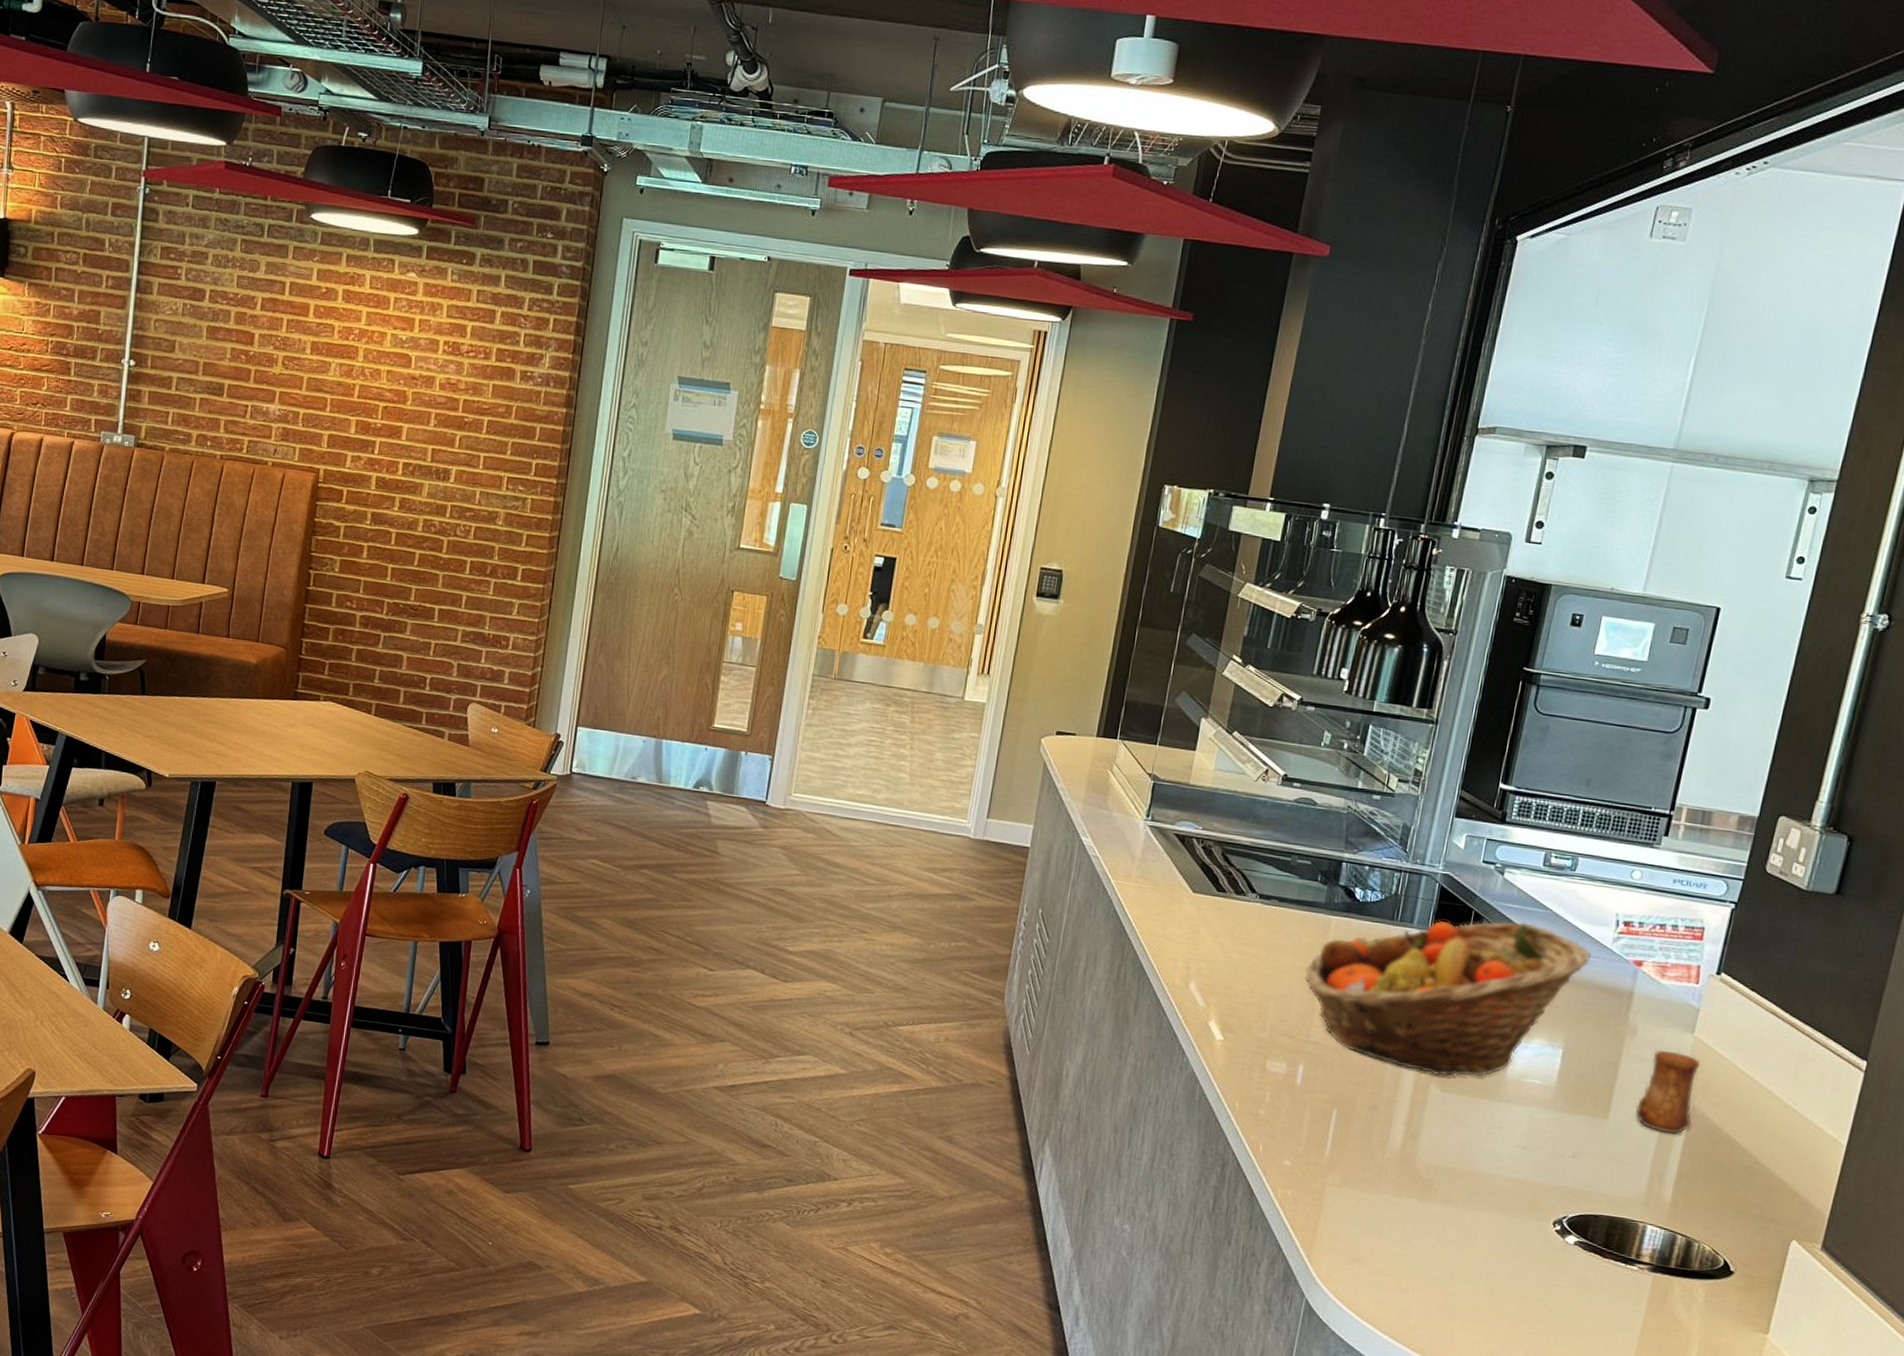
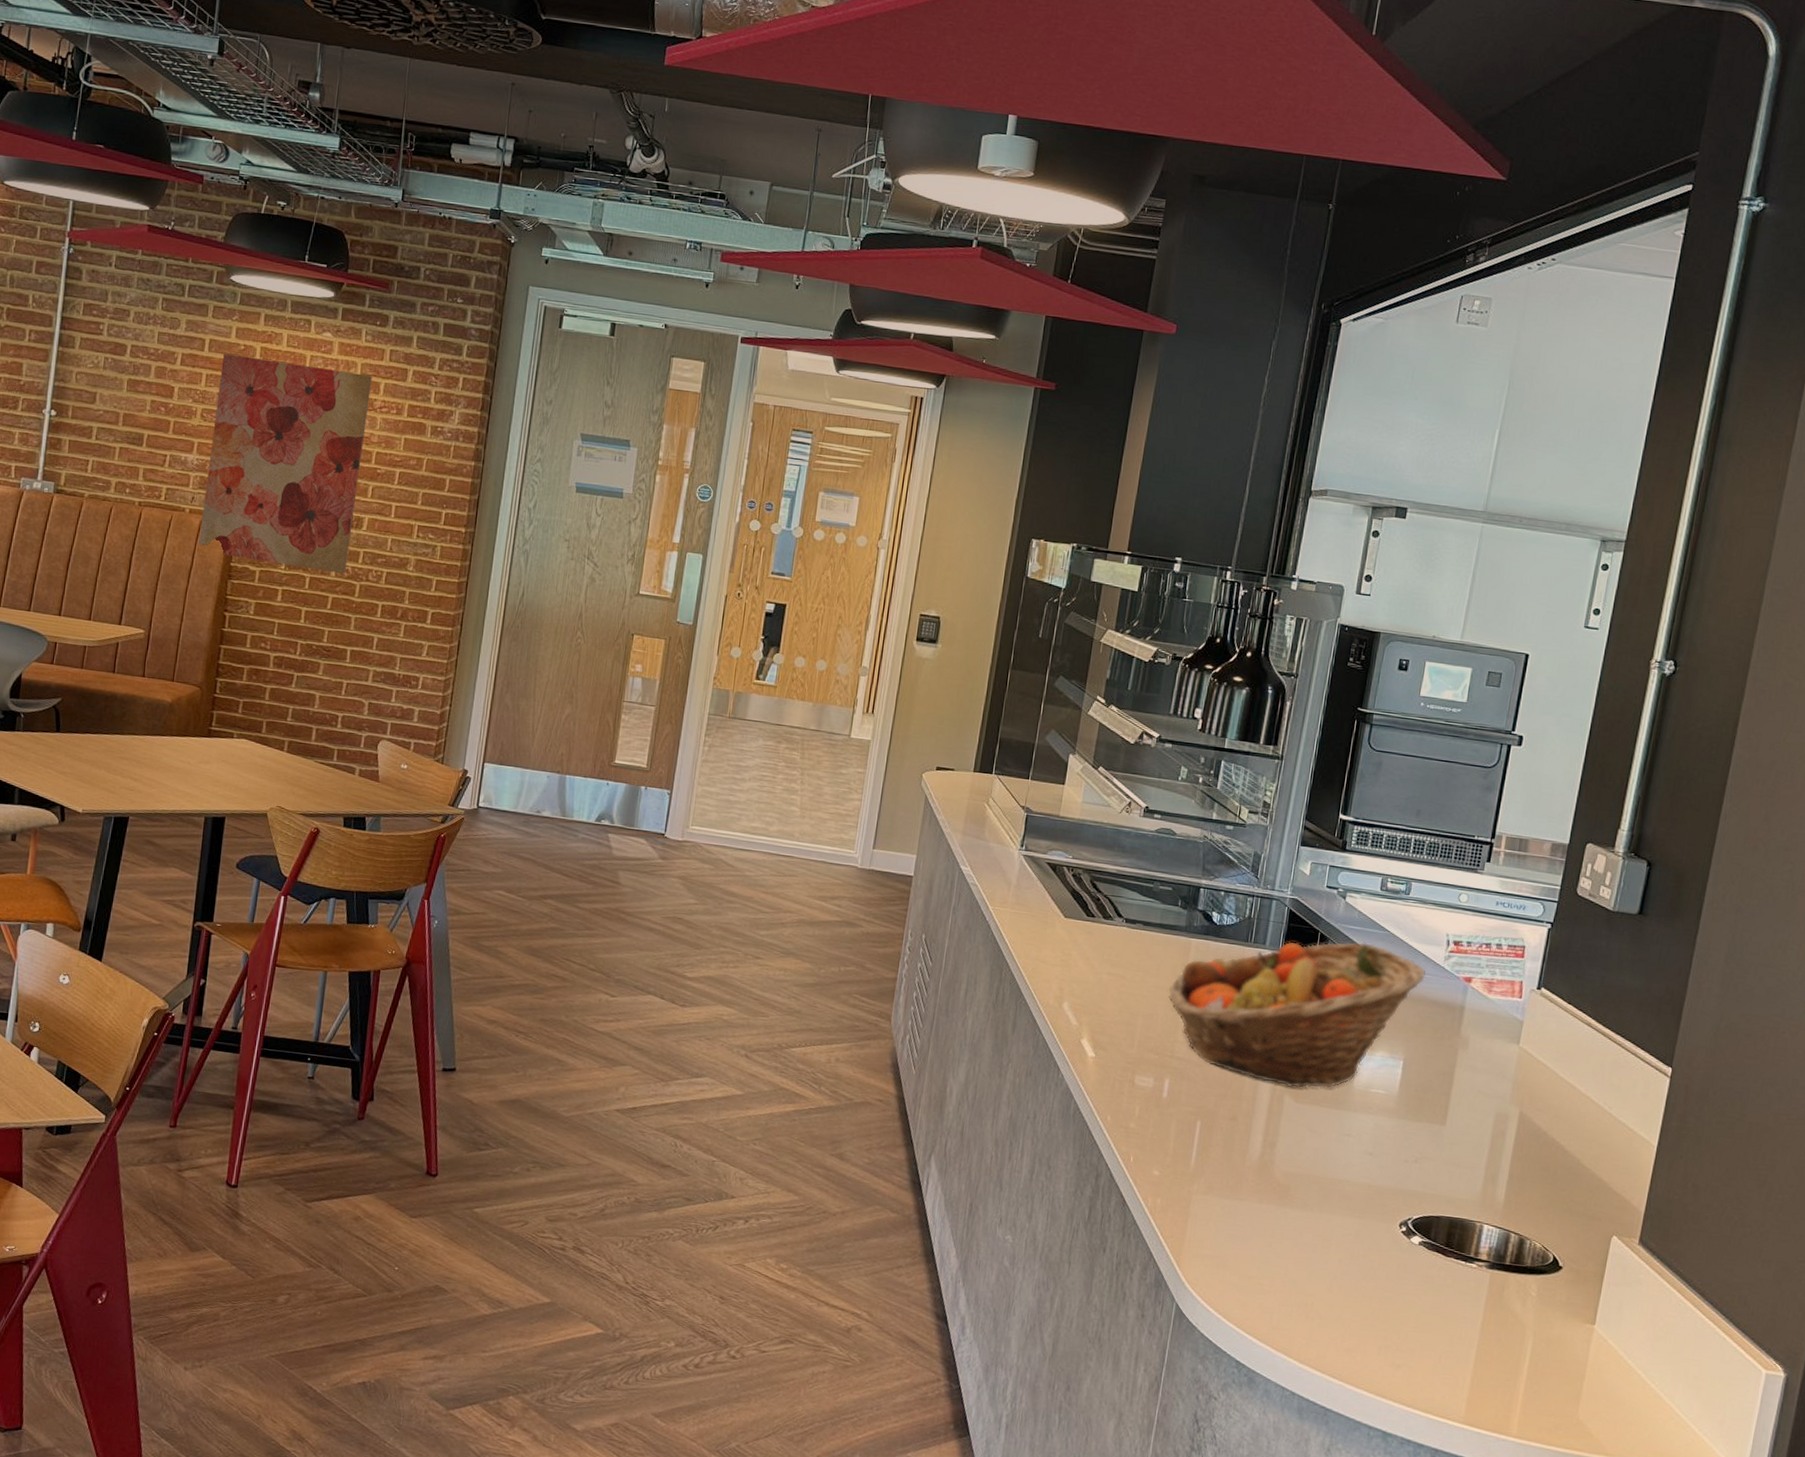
wall art: none [282,296,458,529] -> present [199,353,372,574]
cup: present [1634,1049,1701,1135] -> none [1469,1059,1527,1139]

